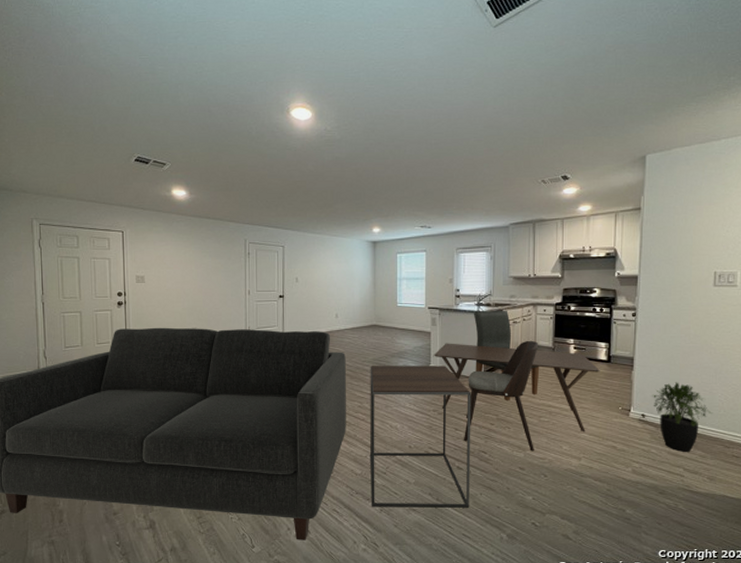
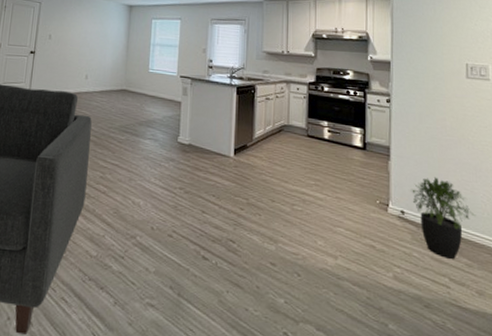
side table: present [370,366,471,508] -> none [105,133,221,308]
dining table: present [434,343,600,431] -> none [183,114,356,226]
dining chair: present [464,340,539,451] -> none [211,119,292,245]
dining chair: present [473,310,540,400] -> none [225,84,293,183]

